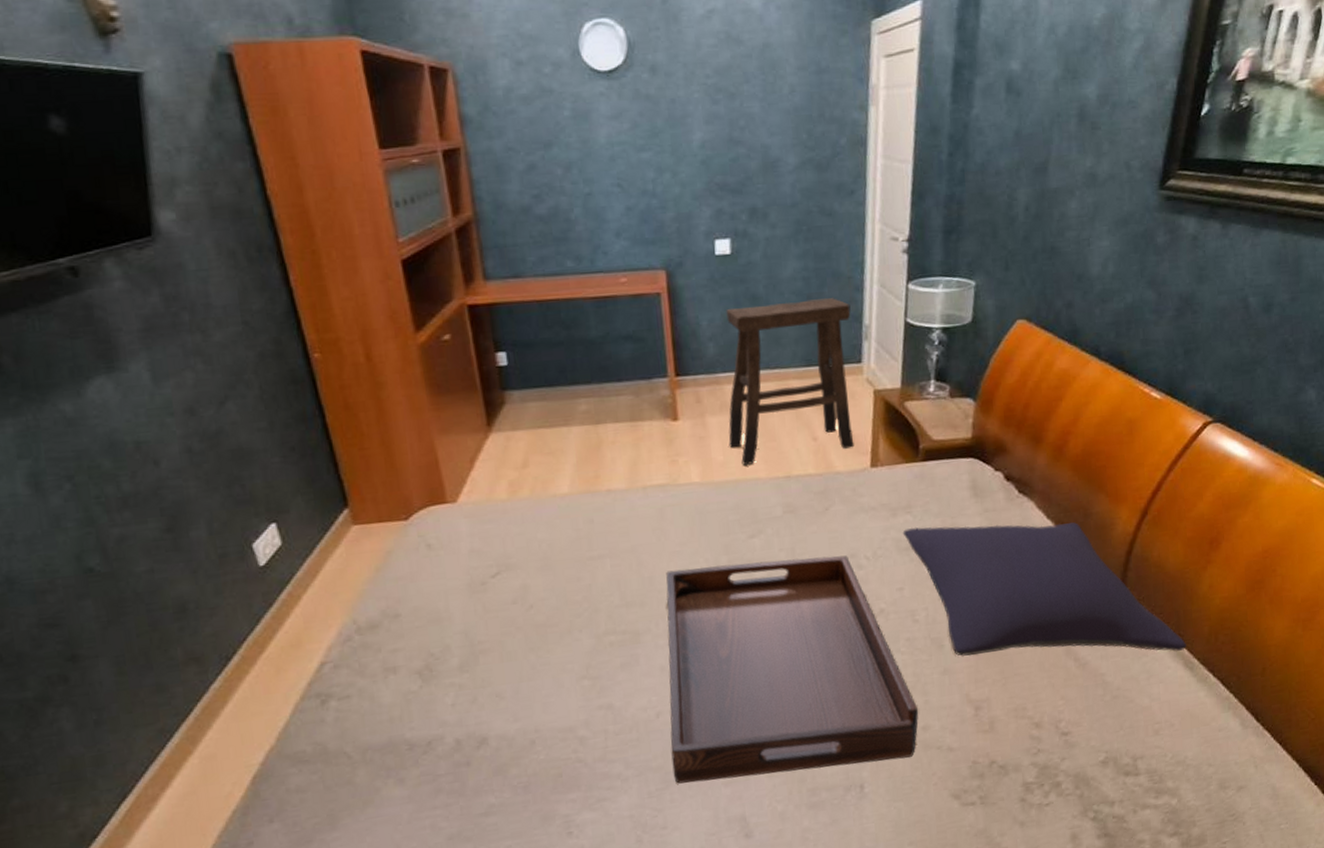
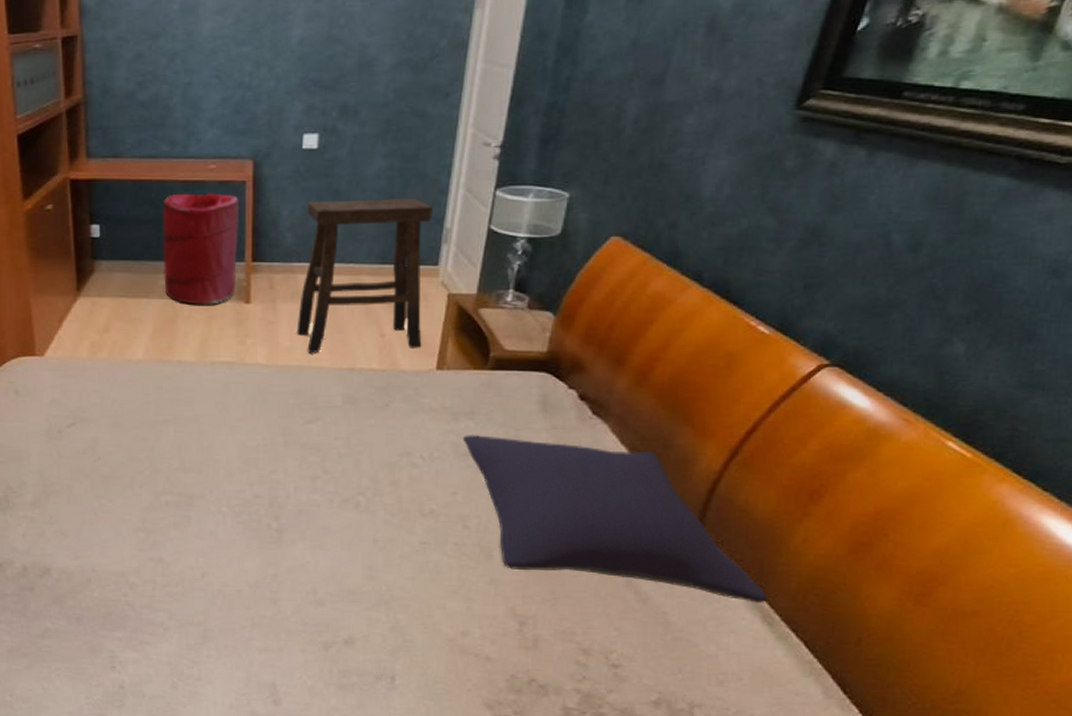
laundry hamper: none [573,308,661,428] -> present [163,193,240,305]
serving tray: present [666,555,919,784] -> none [212,443,460,659]

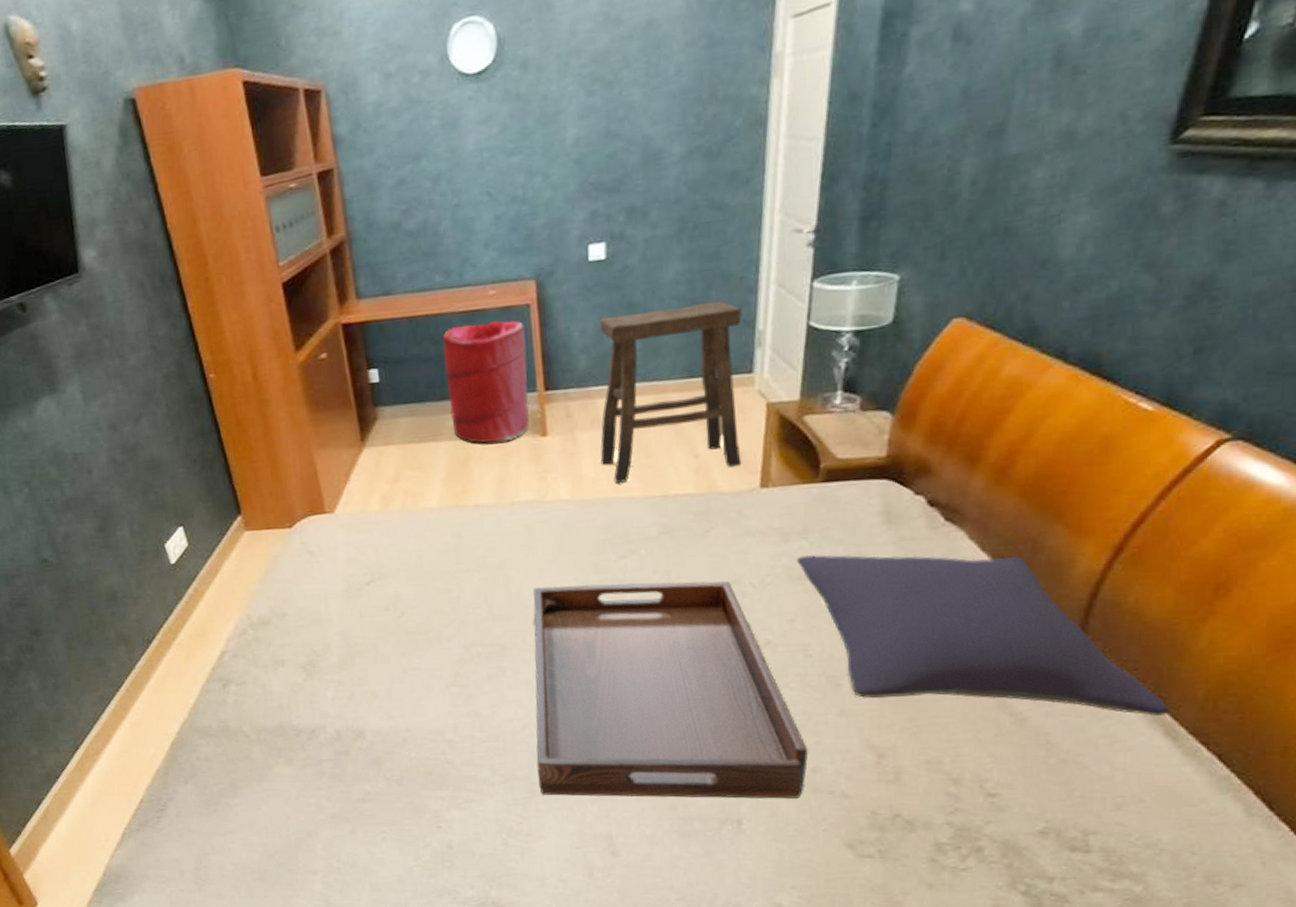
serving tray: none [212,443,460,659] -> present [533,581,809,799]

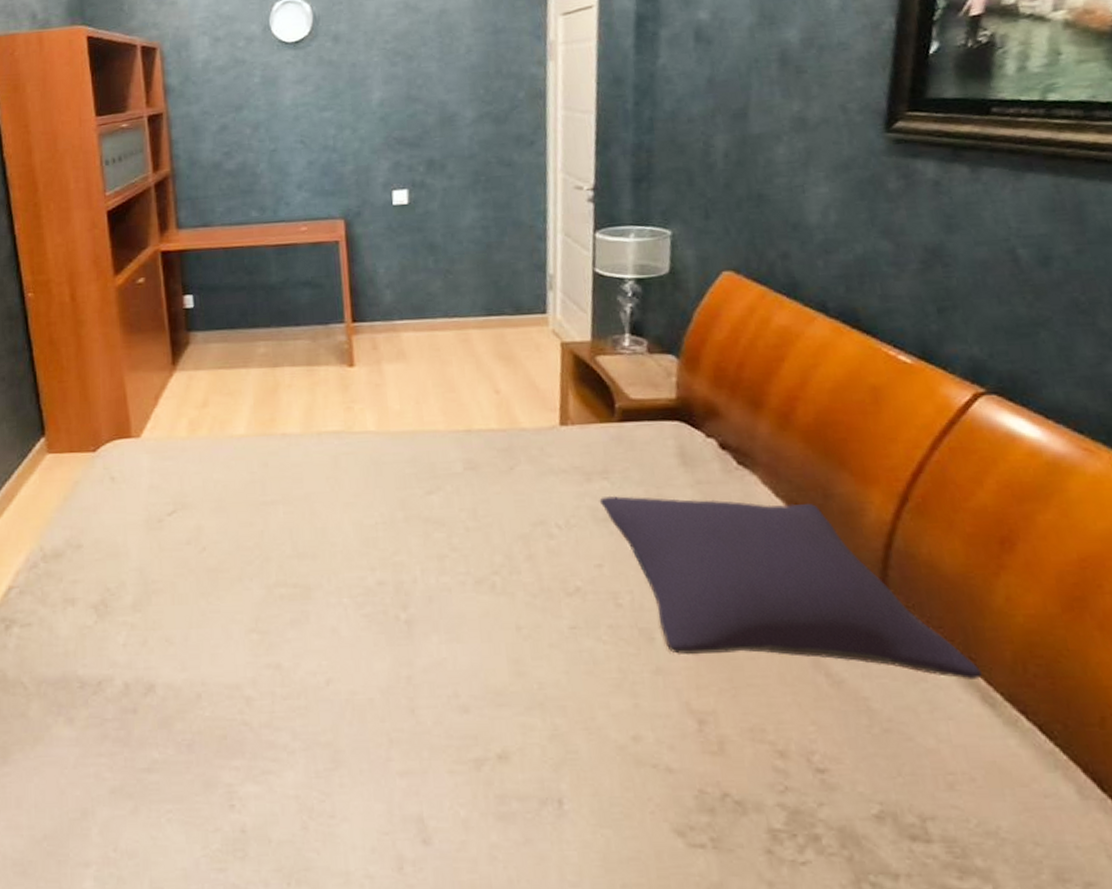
laundry hamper: present [442,320,530,444] -> none [256,255,337,372]
serving tray: present [533,581,809,799] -> none [339,521,627,773]
stool: present [599,301,742,483] -> none [403,247,541,416]

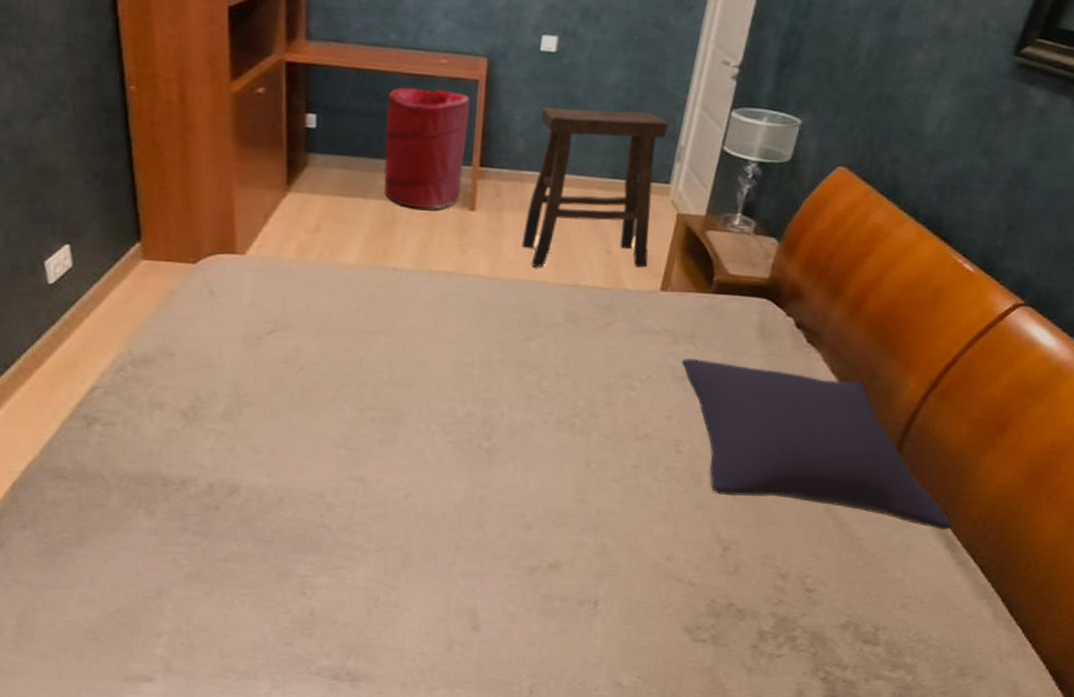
laundry hamper: none [256,255,337,372] -> present [383,87,471,210]
stool: none [403,247,541,416] -> present [521,108,668,268]

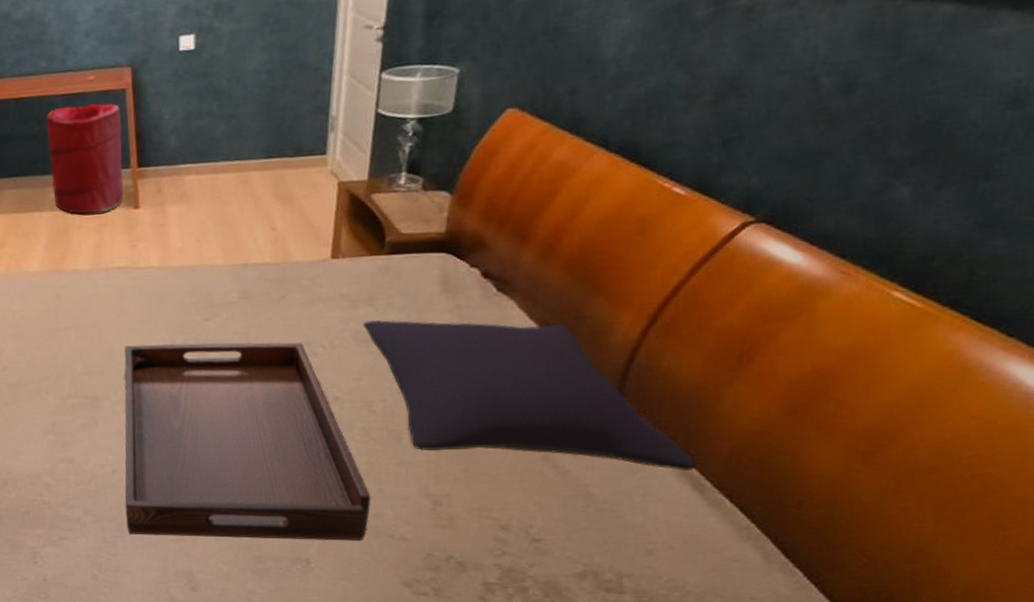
serving tray: none [412,358,666,584] -> present [124,342,371,541]
stool: present [521,108,668,268] -> none [187,89,317,252]

